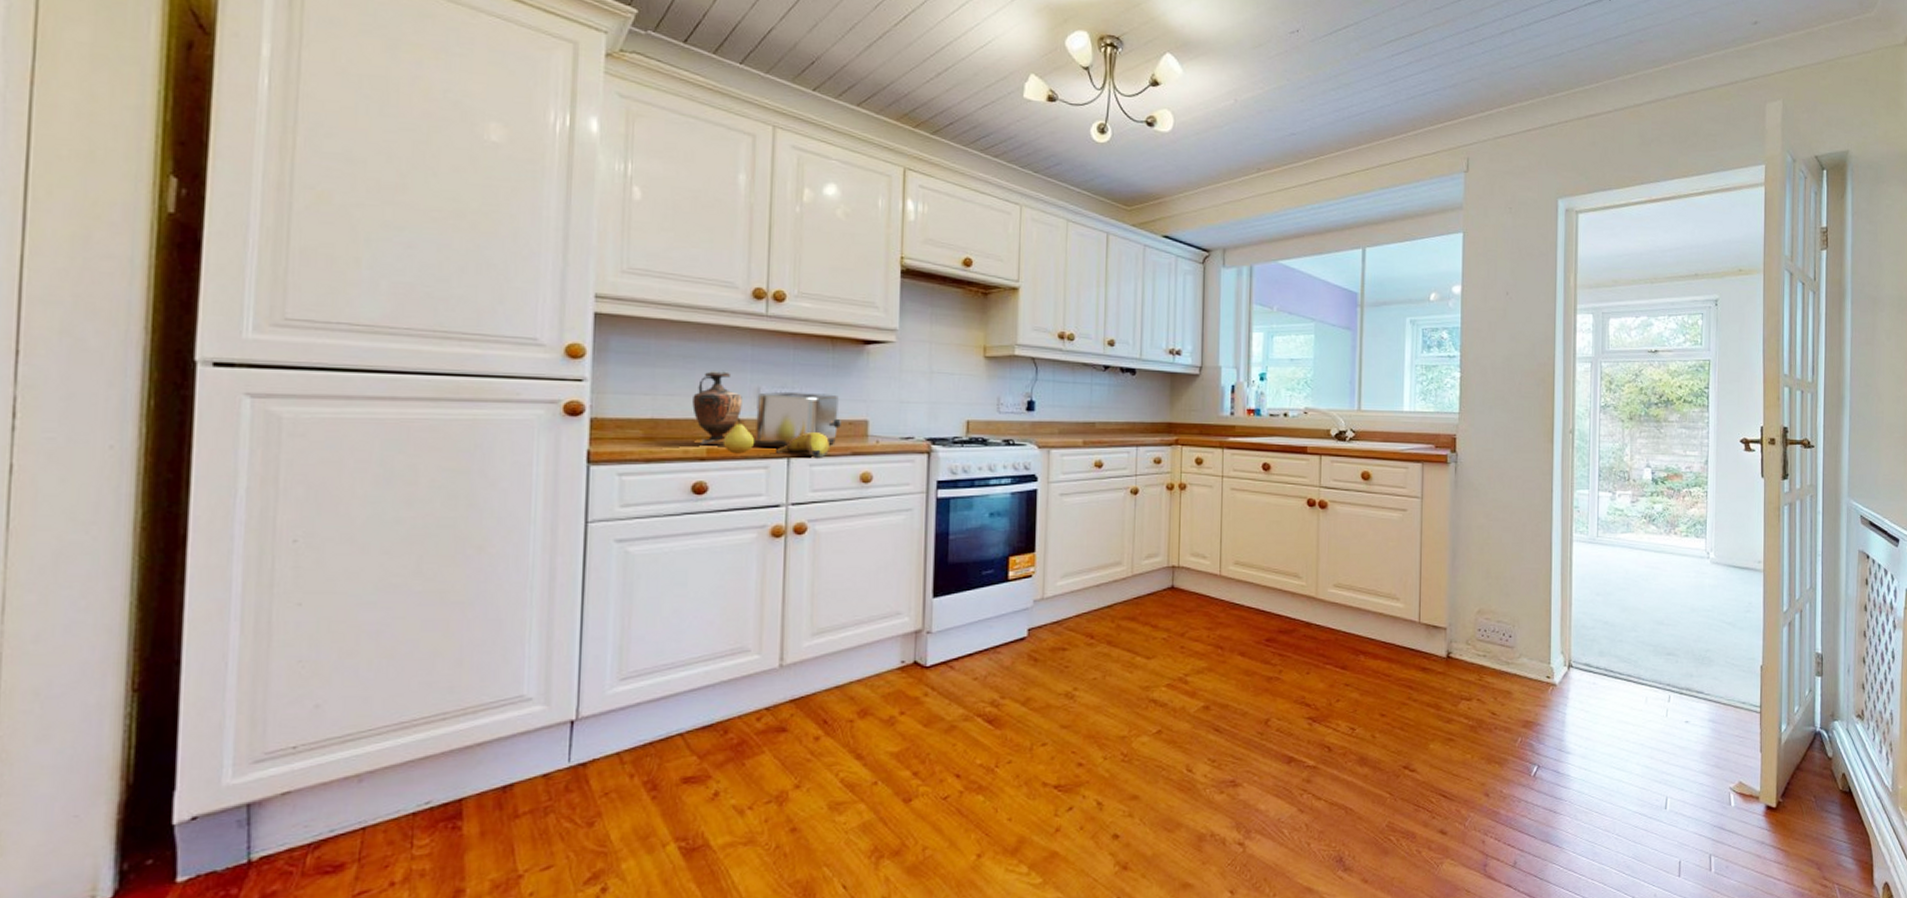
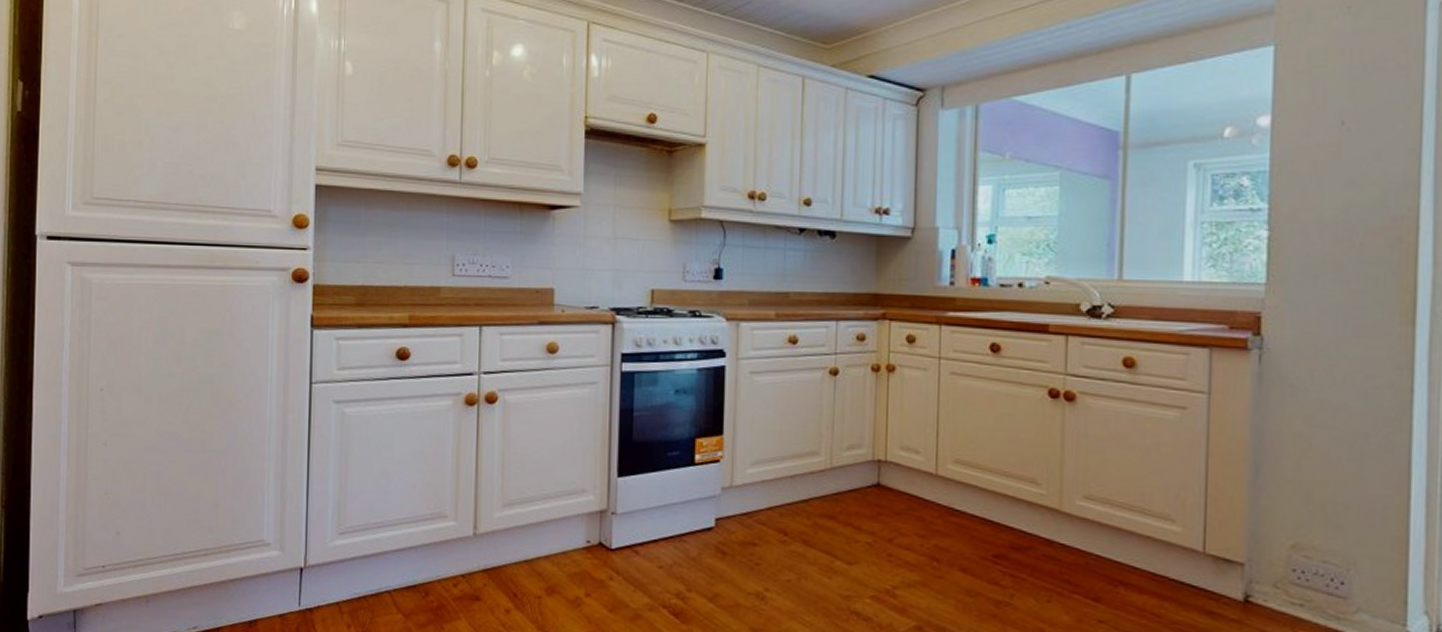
vase: present [692,370,742,446] -> none [396,238,439,312]
fruit: present [723,417,755,454] -> none [422,285,451,321]
toaster: present [755,391,841,448] -> none [451,259,528,316]
fruit: present [776,431,831,460] -> none [469,299,519,328]

